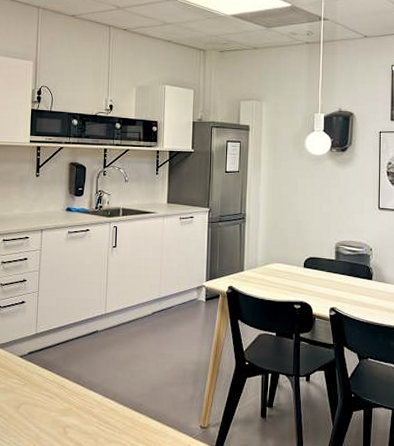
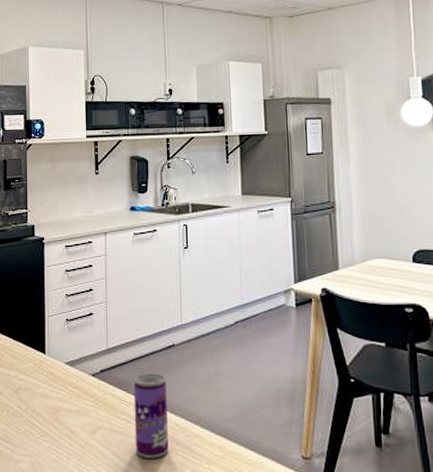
beverage can: none [55,355,88,429] -> present [133,373,169,458]

